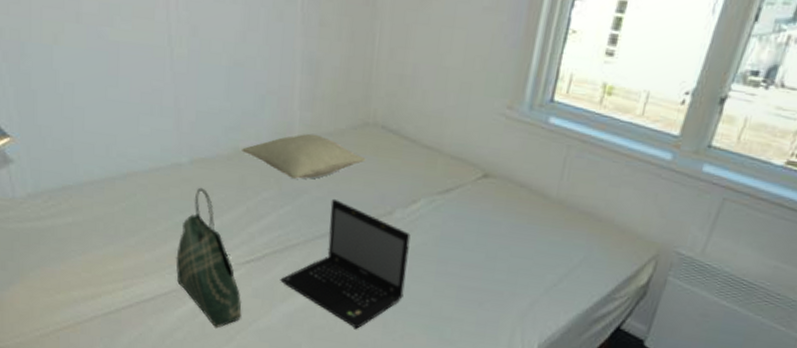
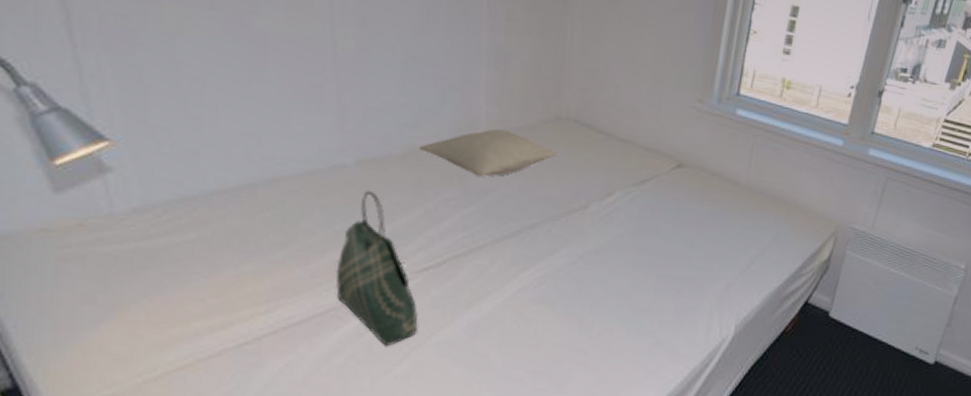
laptop: present [280,198,411,329] -> none [464,195,607,330]

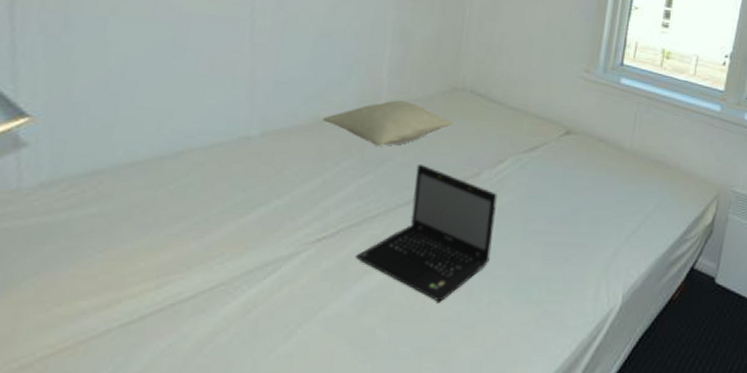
tote bag: present [335,190,418,347] -> none [228,161,307,324]
laptop: none [464,195,607,330] -> present [355,163,497,302]

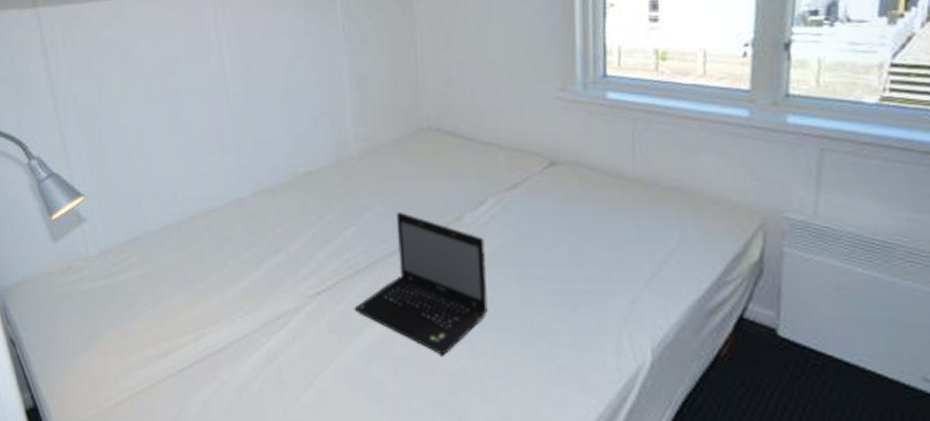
pillow: present [322,100,454,146] -> none [301,147,425,196]

